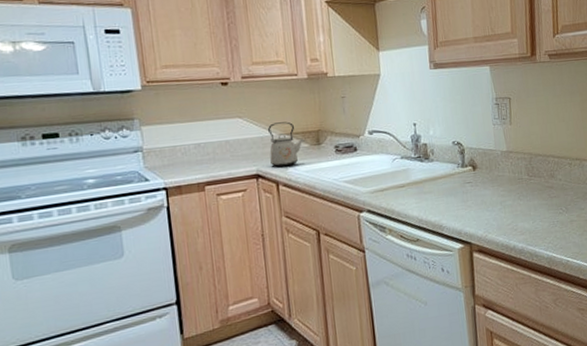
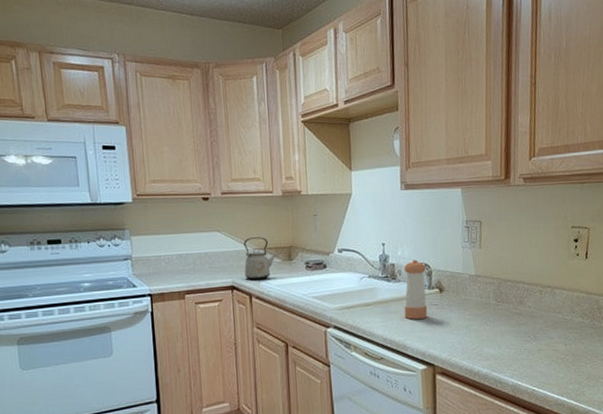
pepper shaker: none [436,138,462,199] -> present [404,259,427,319]

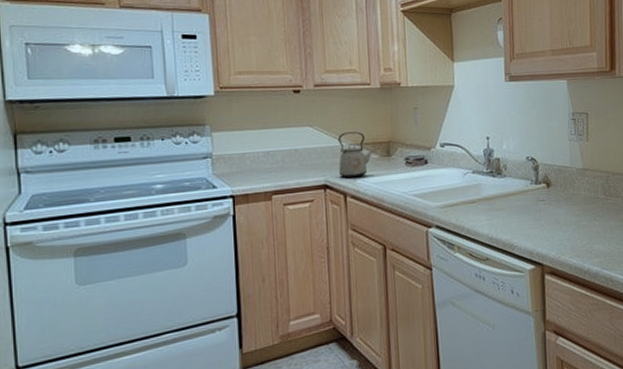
pepper shaker: present [404,259,427,319] -> none [510,153,535,217]

